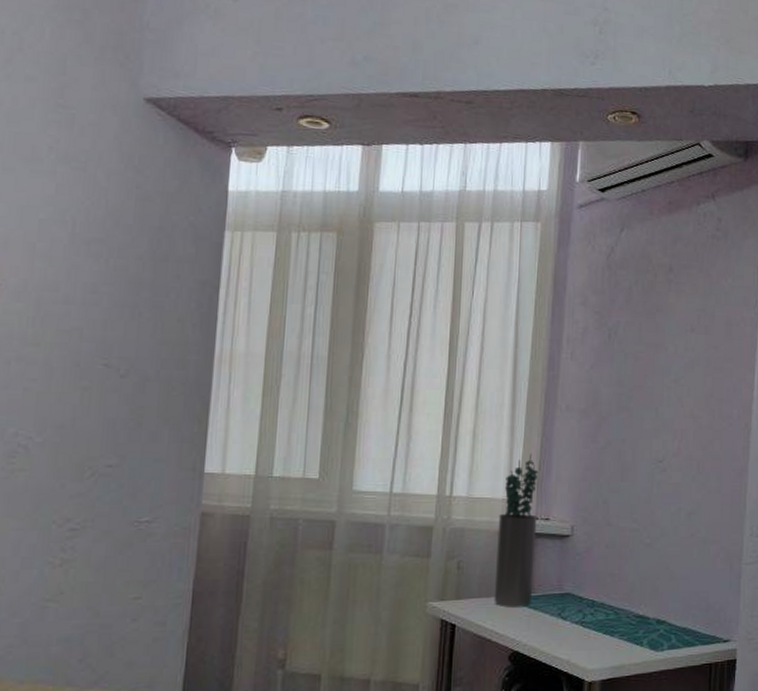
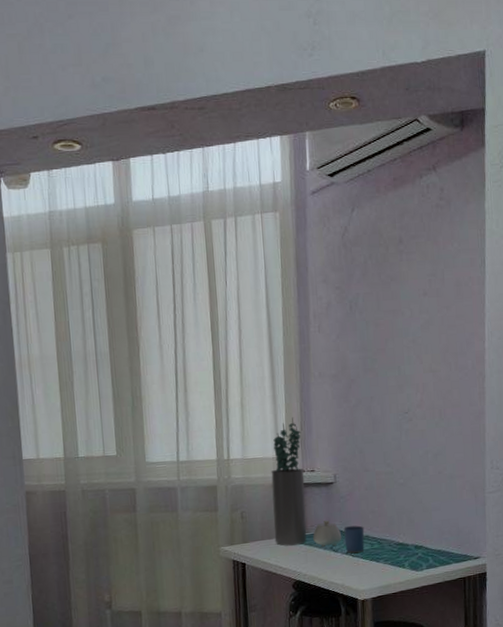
sugar bowl: none [539,580,573,613] -> present [313,520,342,548]
mug: none [576,589,600,624] -> present [344,525,365,554]

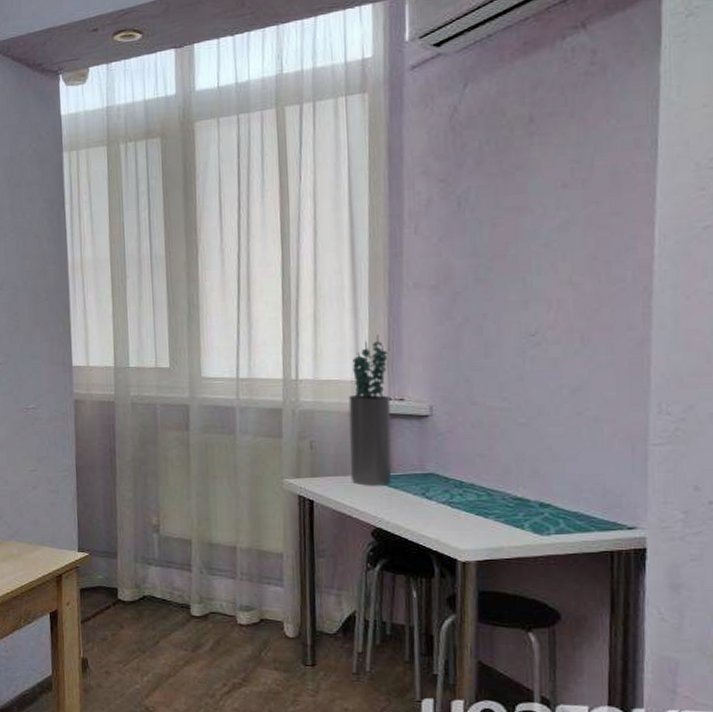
sugar bowl: present [313,520,342,548] -> none [400,460,438,493]
mug: present [344,525,365,554] -> none [441,470,469,504]

